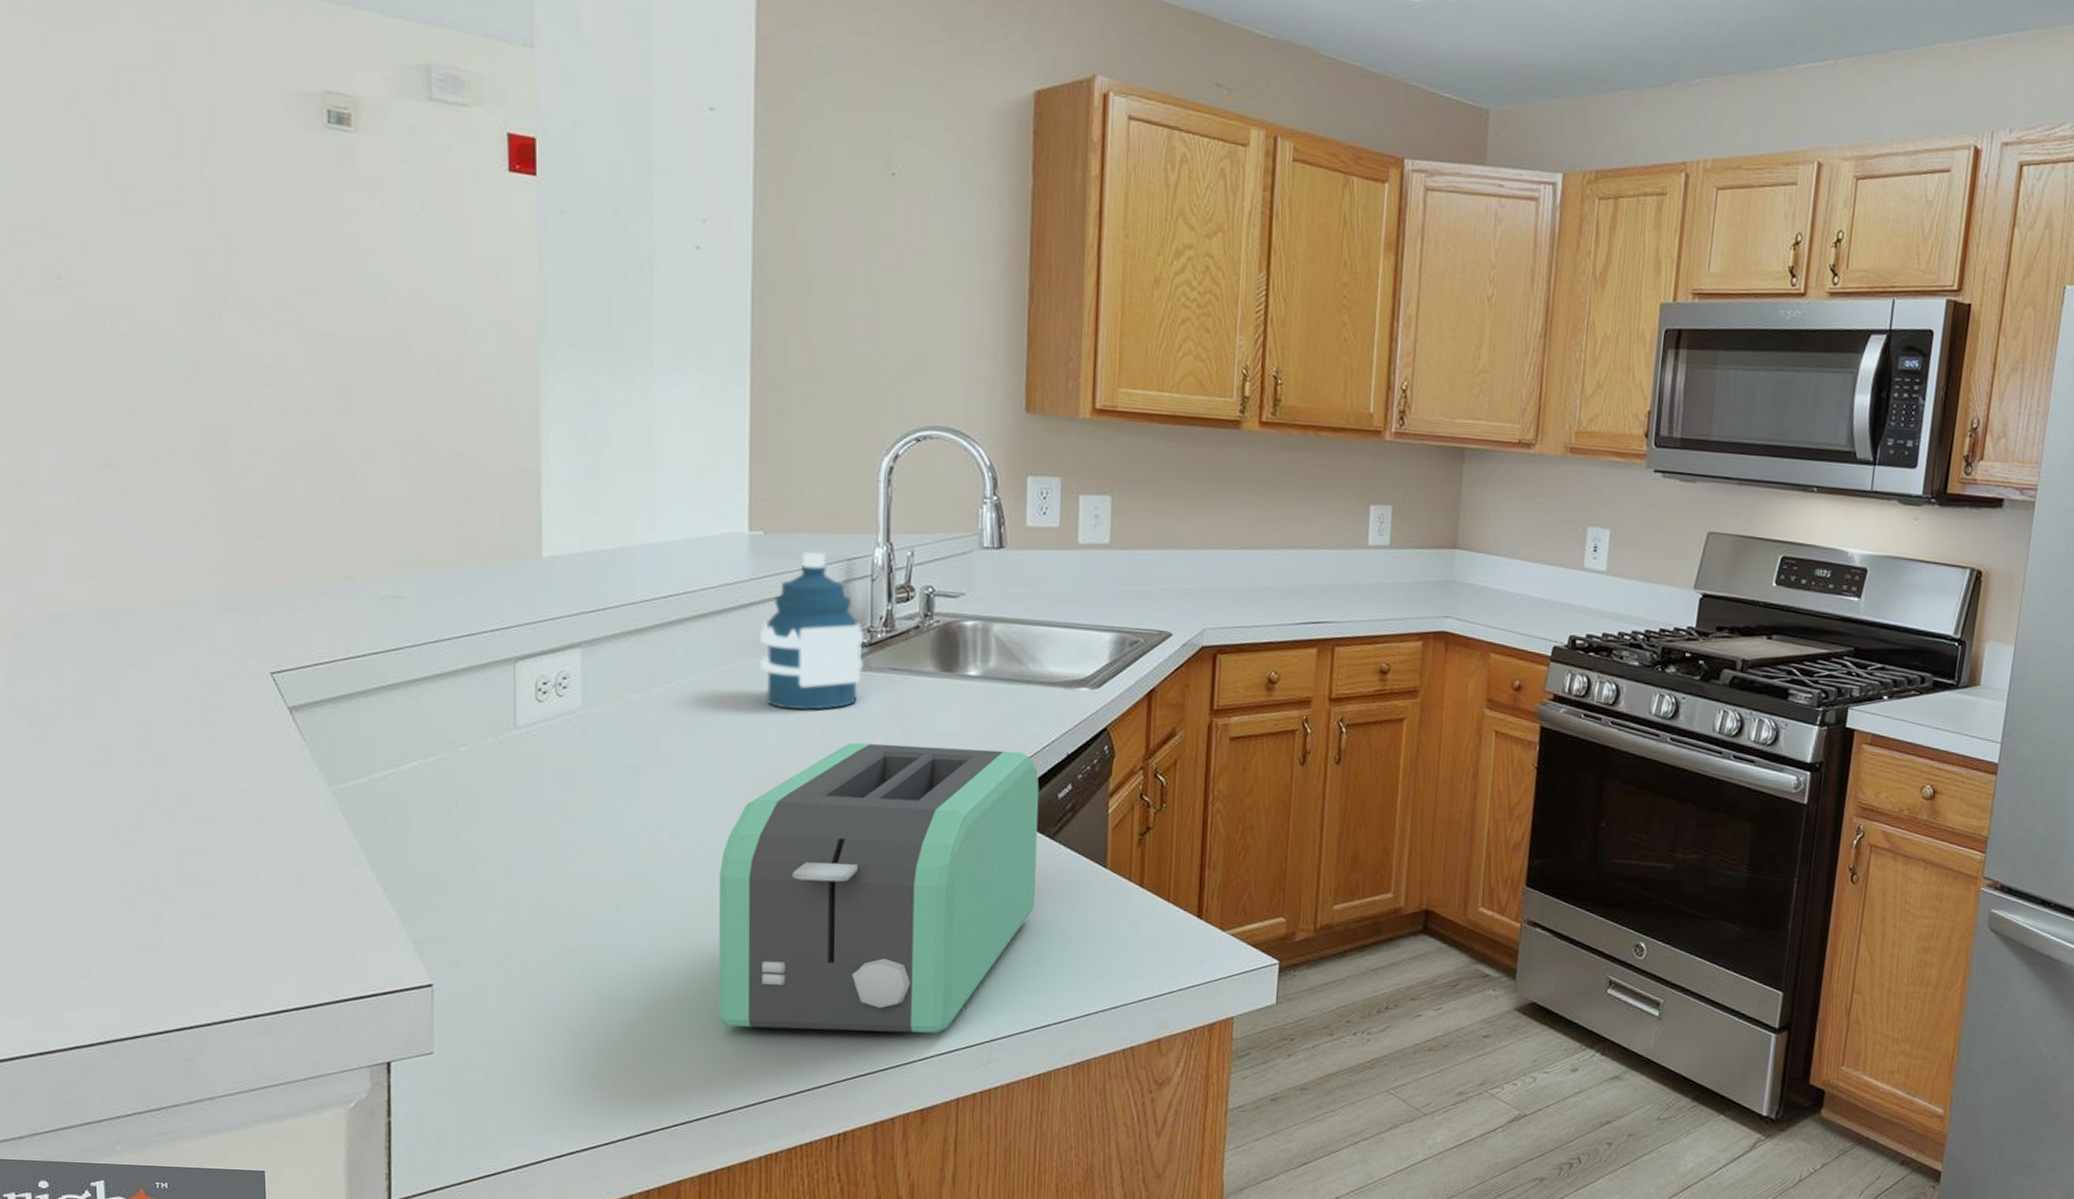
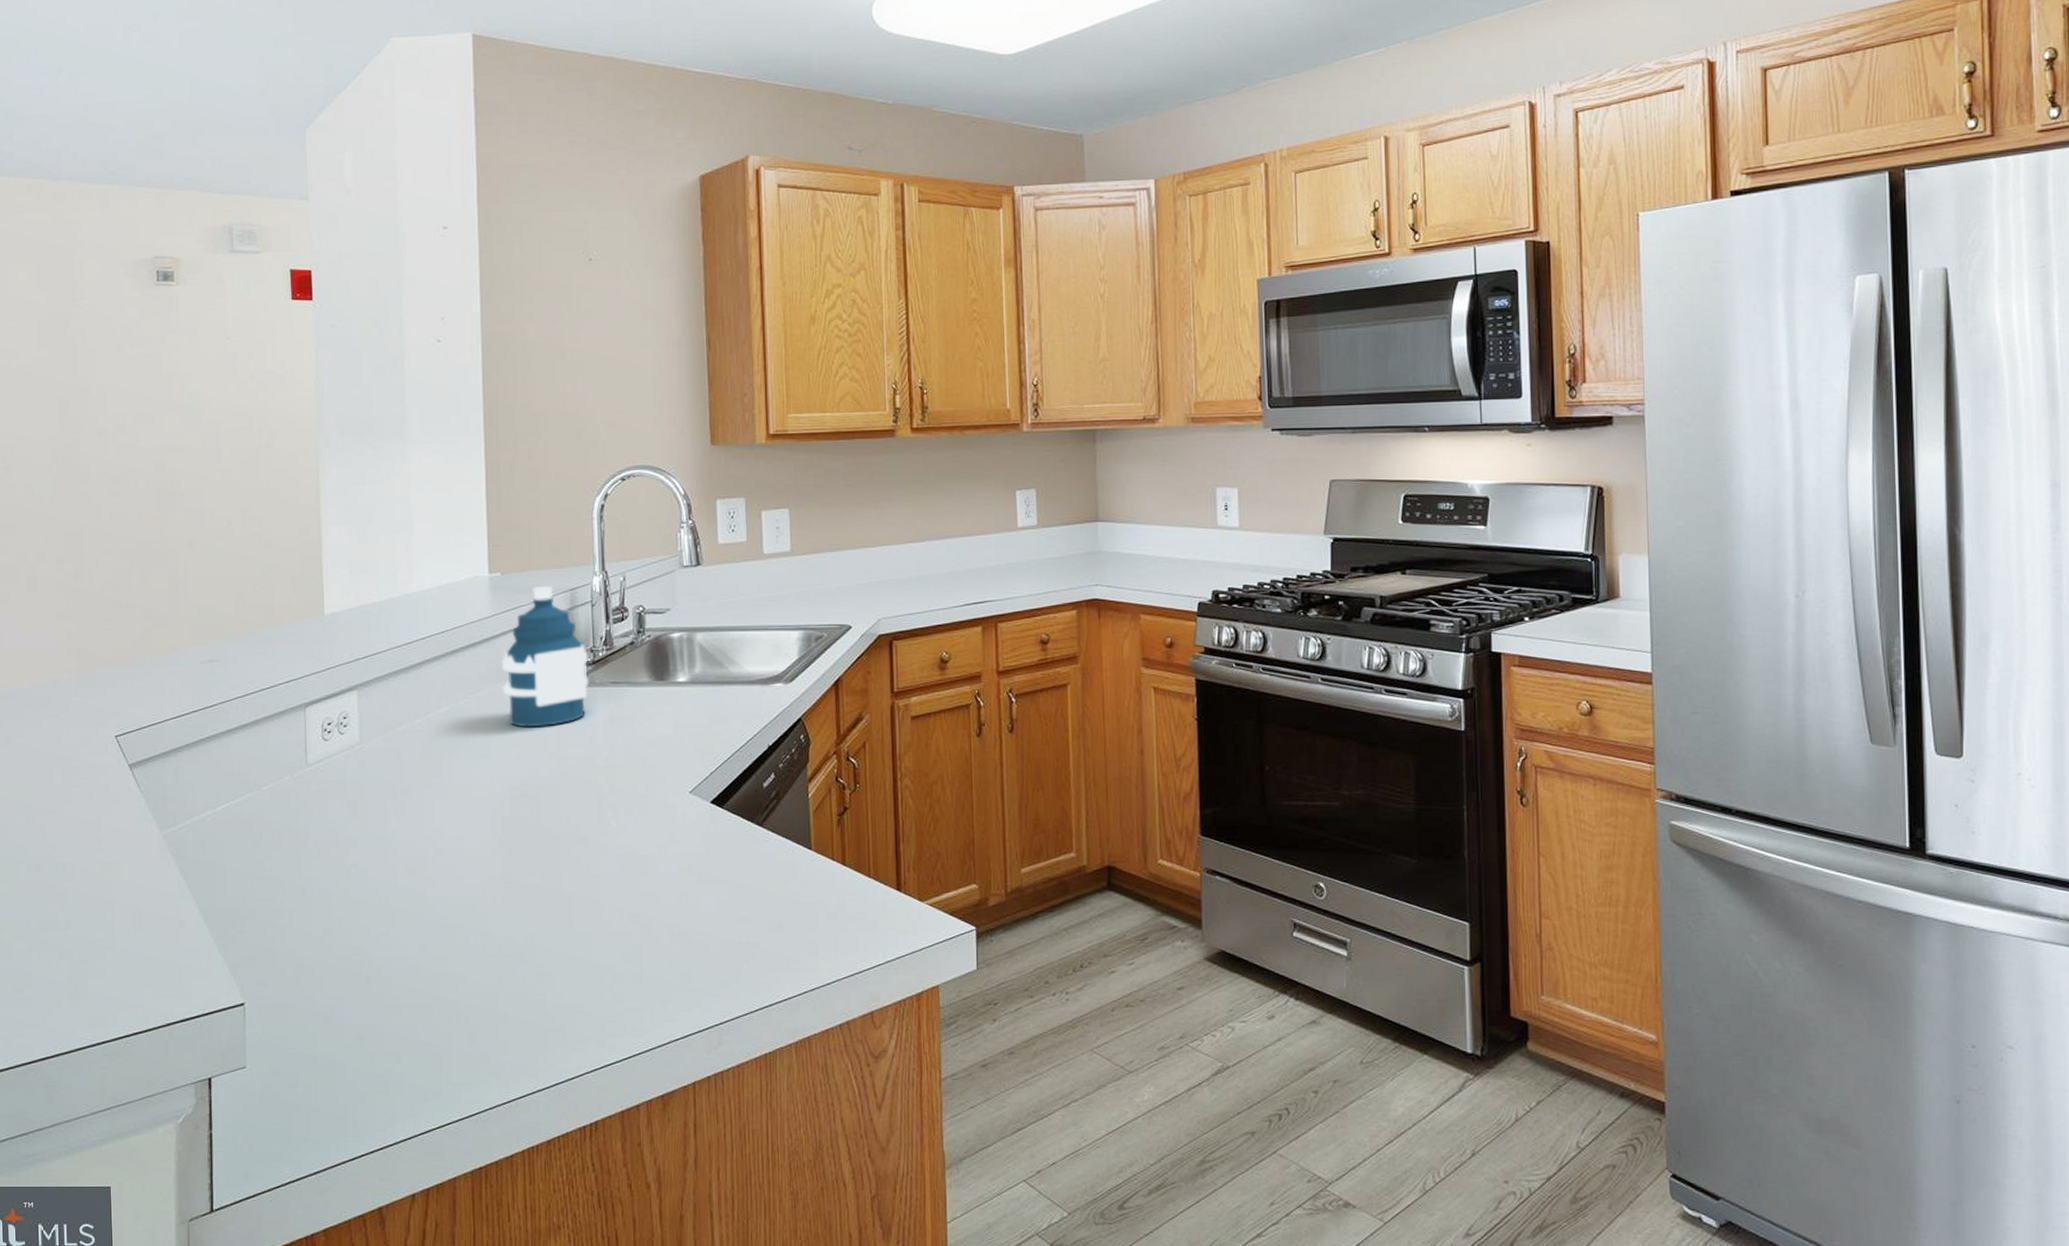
toaster: present [718,743,1040,1033] -> none [477,747,750,1025]

